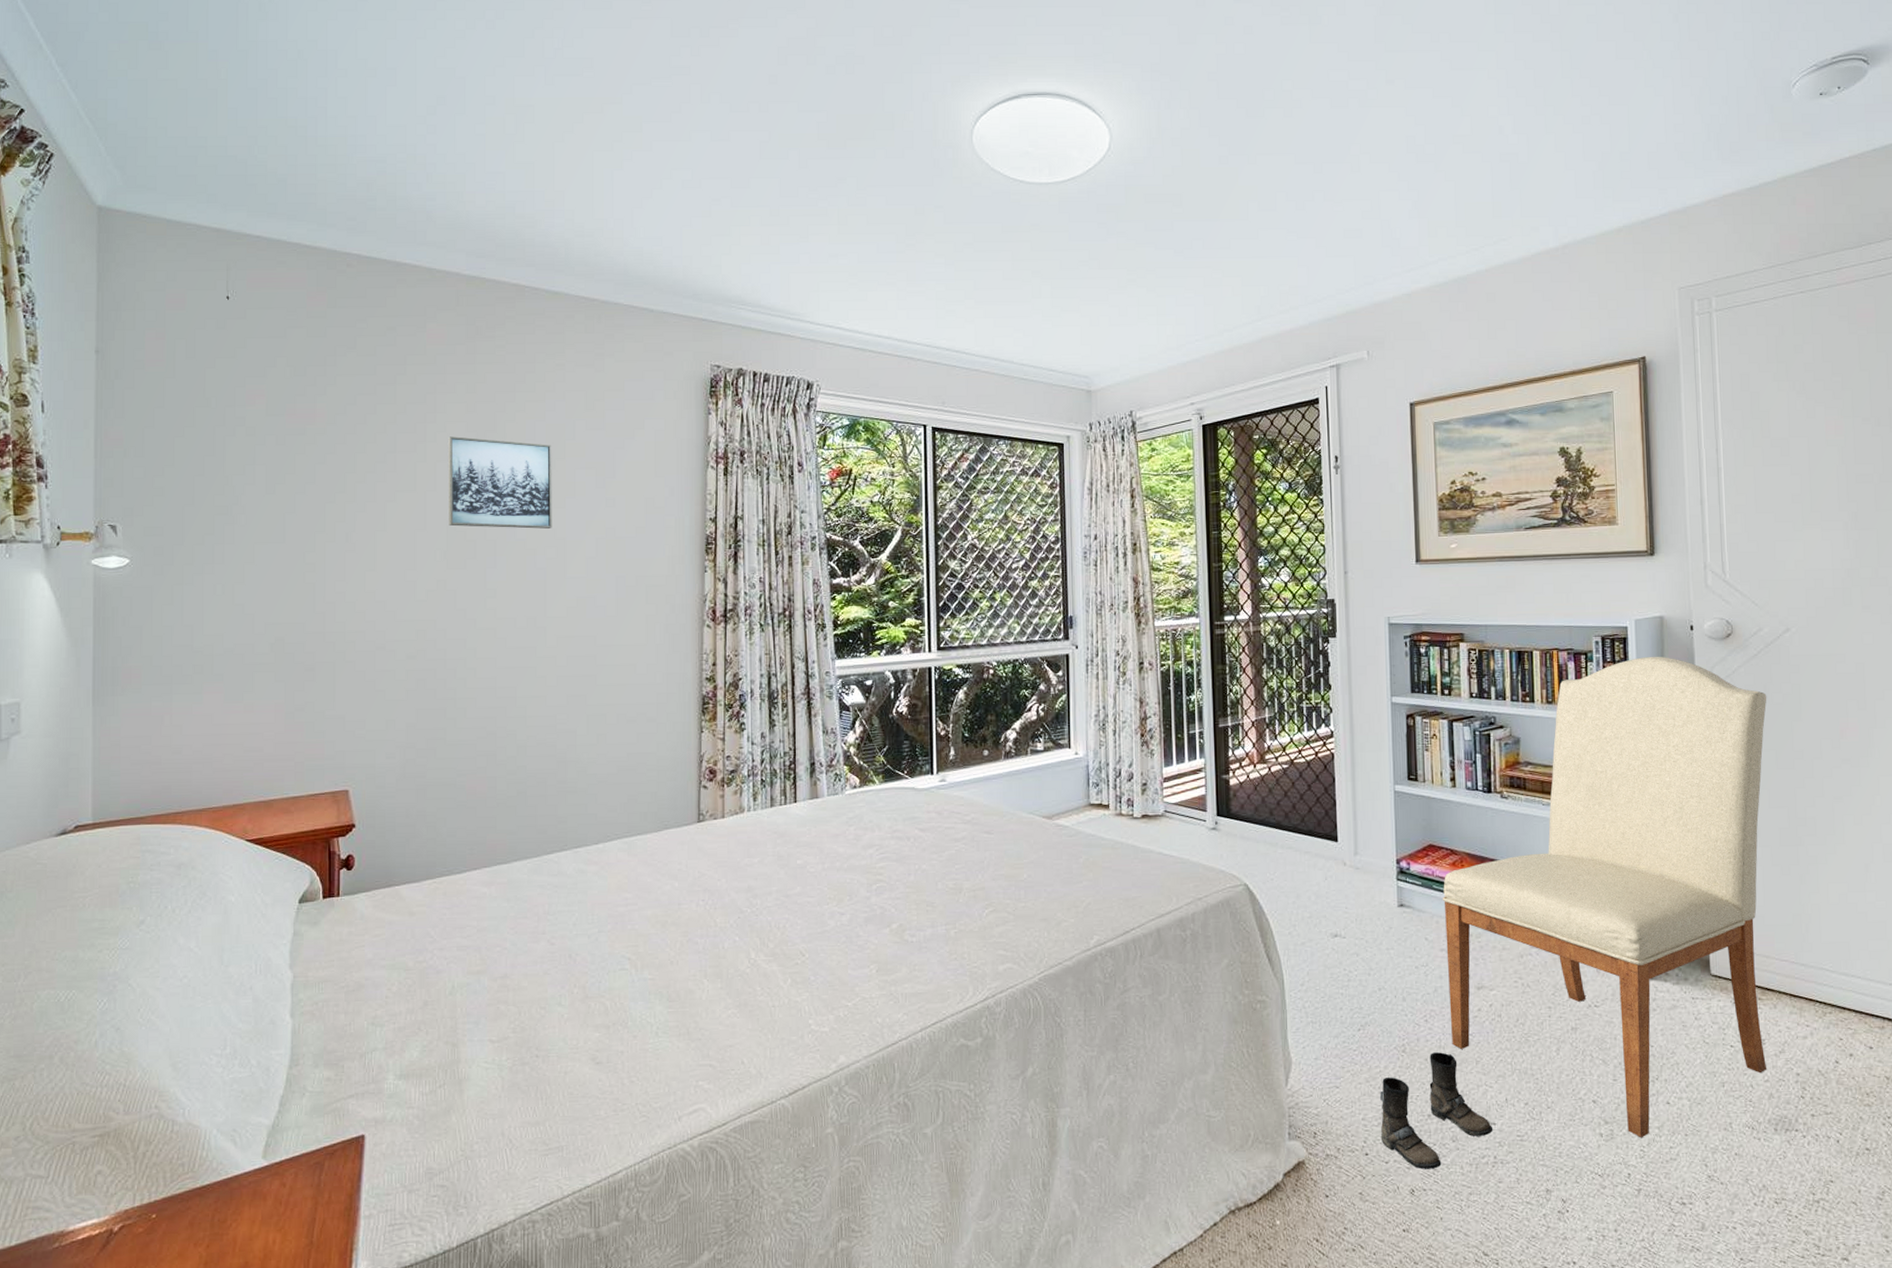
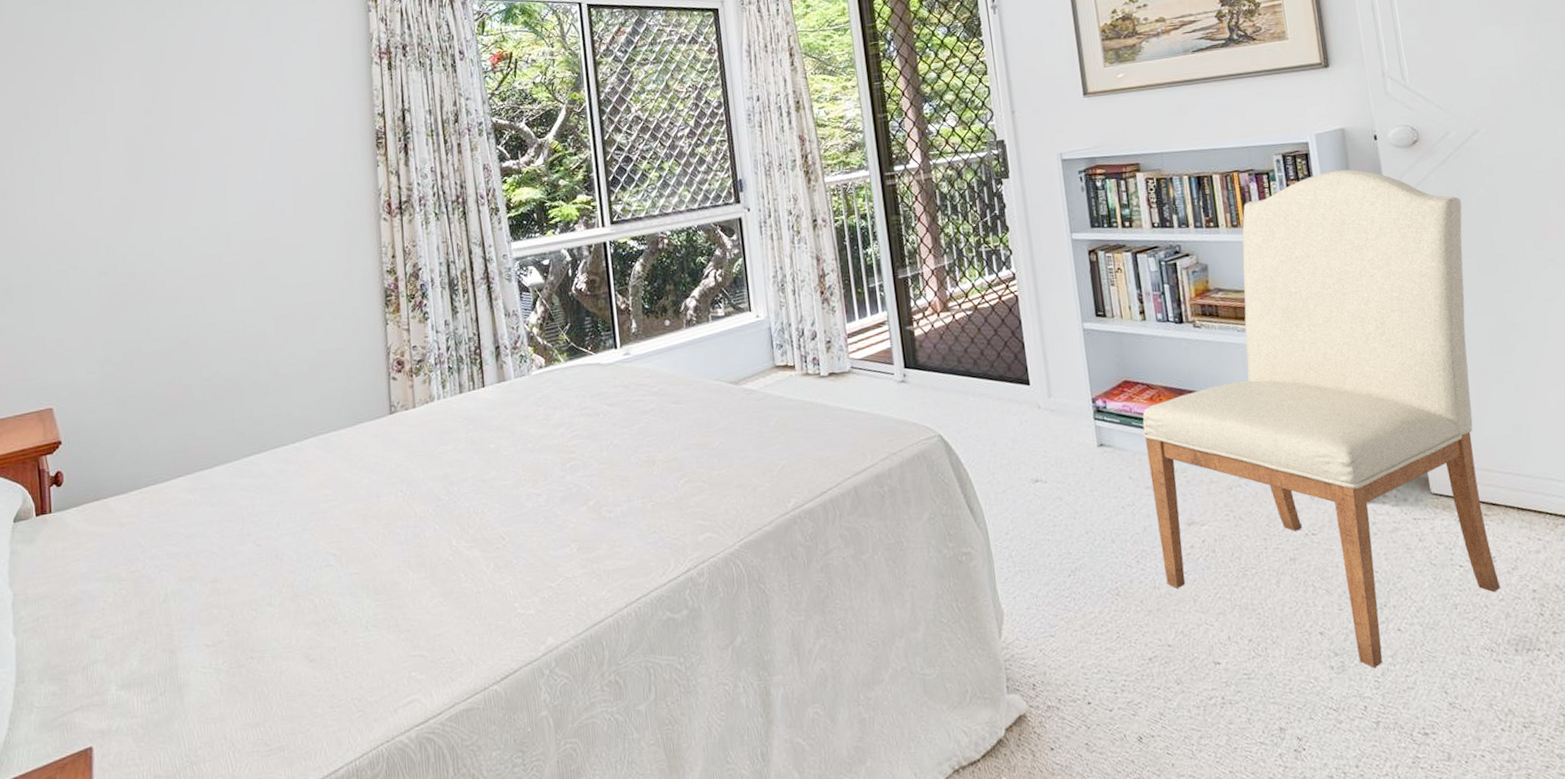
wall art: present [447,436,552,529] -> none [121,55,227,143]
boots: present [1380,1052,1493,1169] -> none [1097,593,1219,715]

